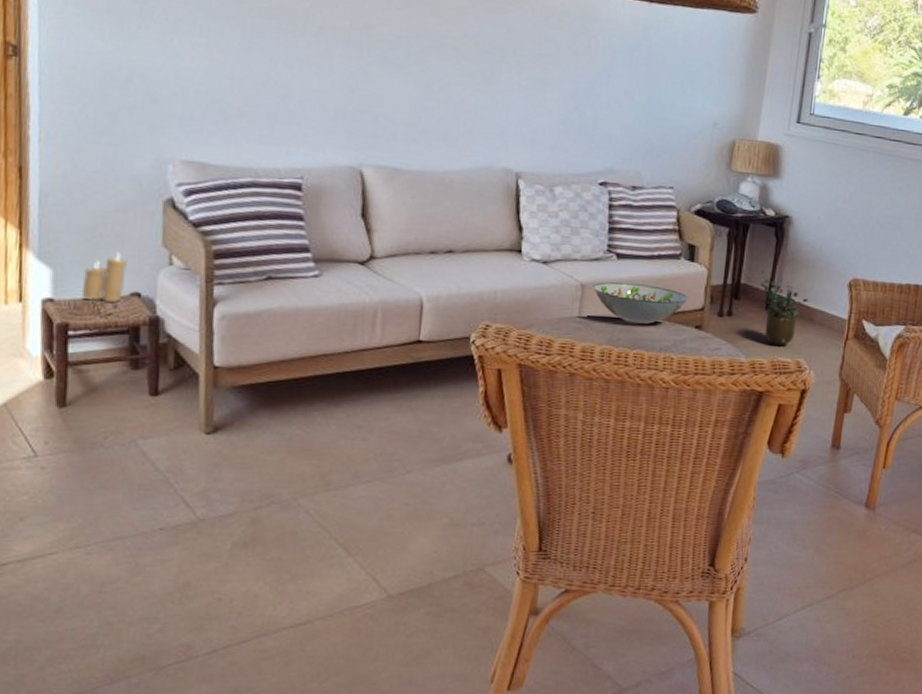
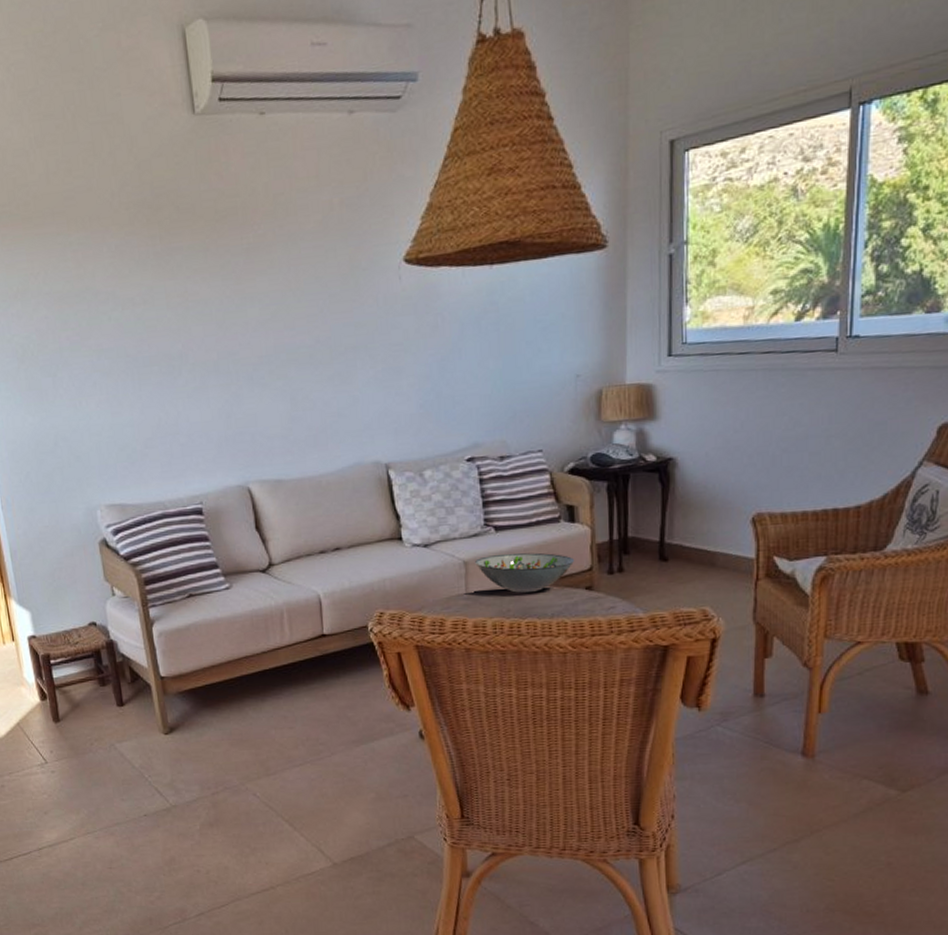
candle: present [81,252,127,304] -> none [52,591,83,634]
potted plant: present [760,269,809,346] -> none [647,519,707,597]

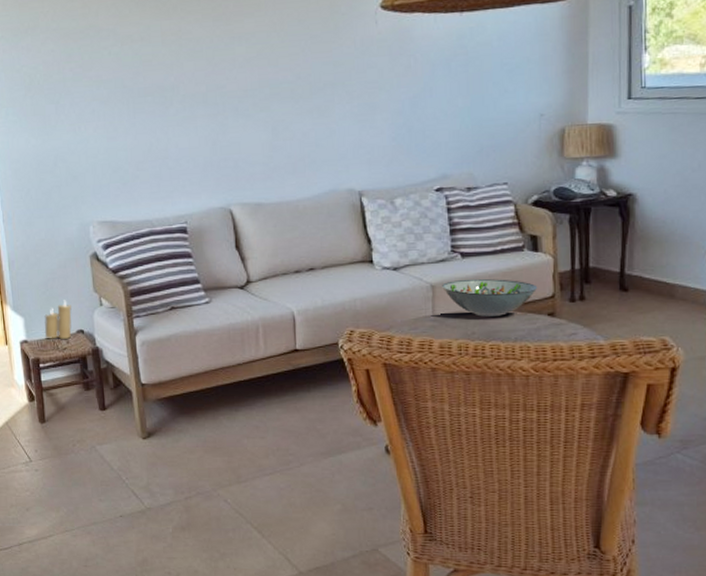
candle: none [52,591,83,634] -> present [44,300,72,340]

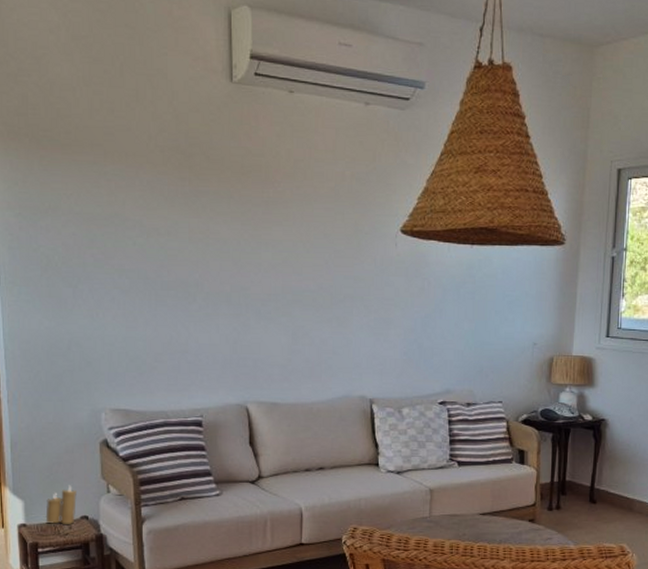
decorative bowl: present [442,279,538,318] -> none [439,486,522,521]

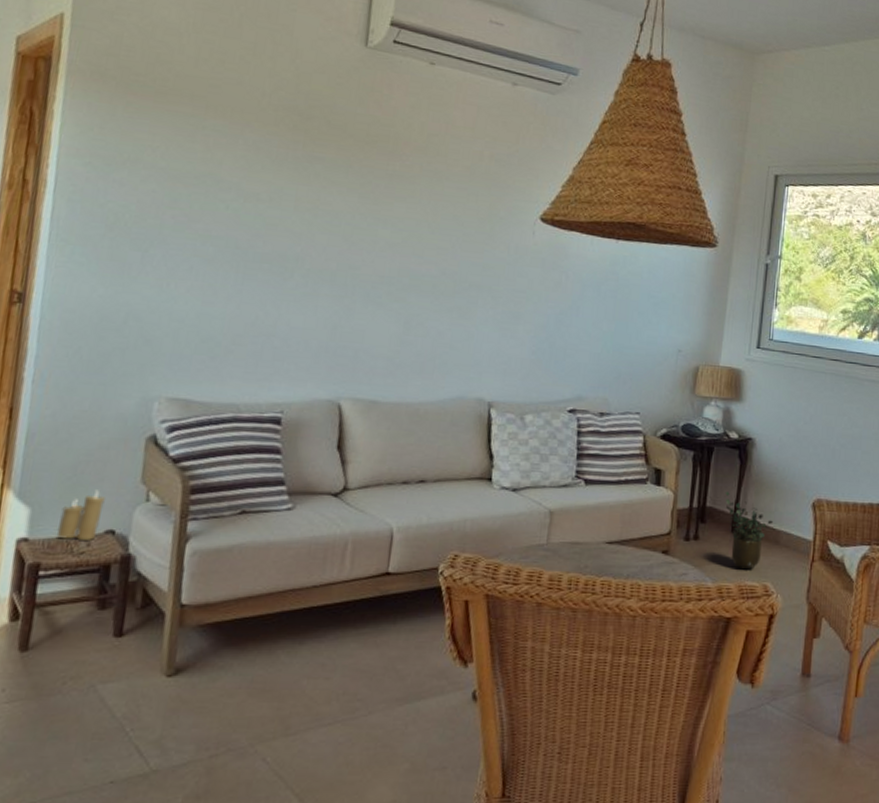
potted plant: none [582,467,627,534] -> present [725,492,774,570]

